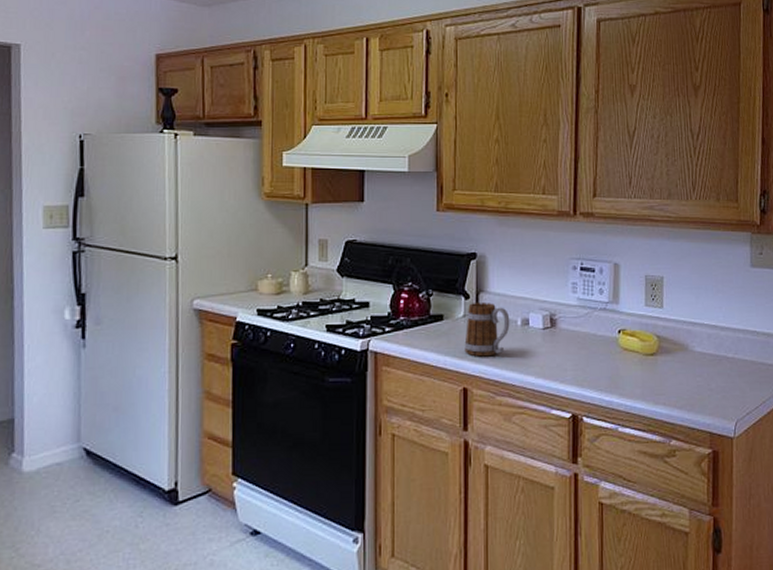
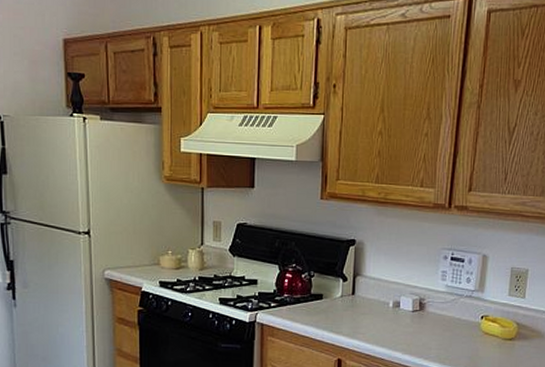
mug: present [464,302,510,357] -> none [340,284,383,333]

